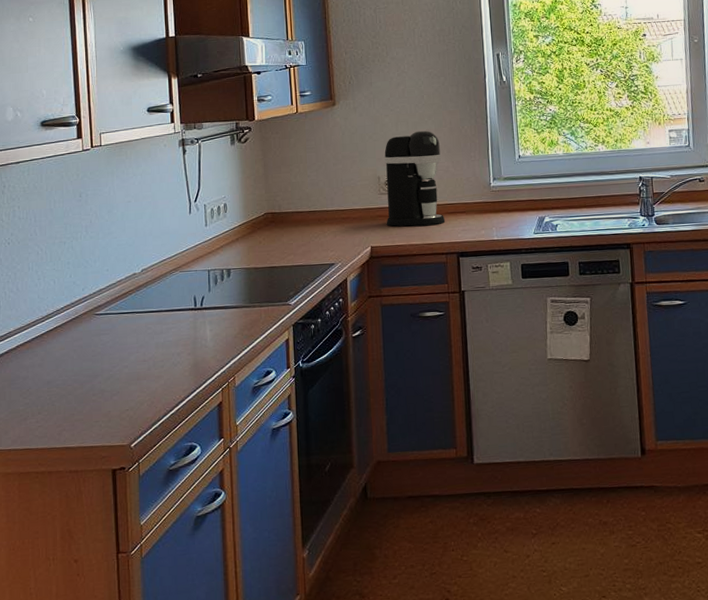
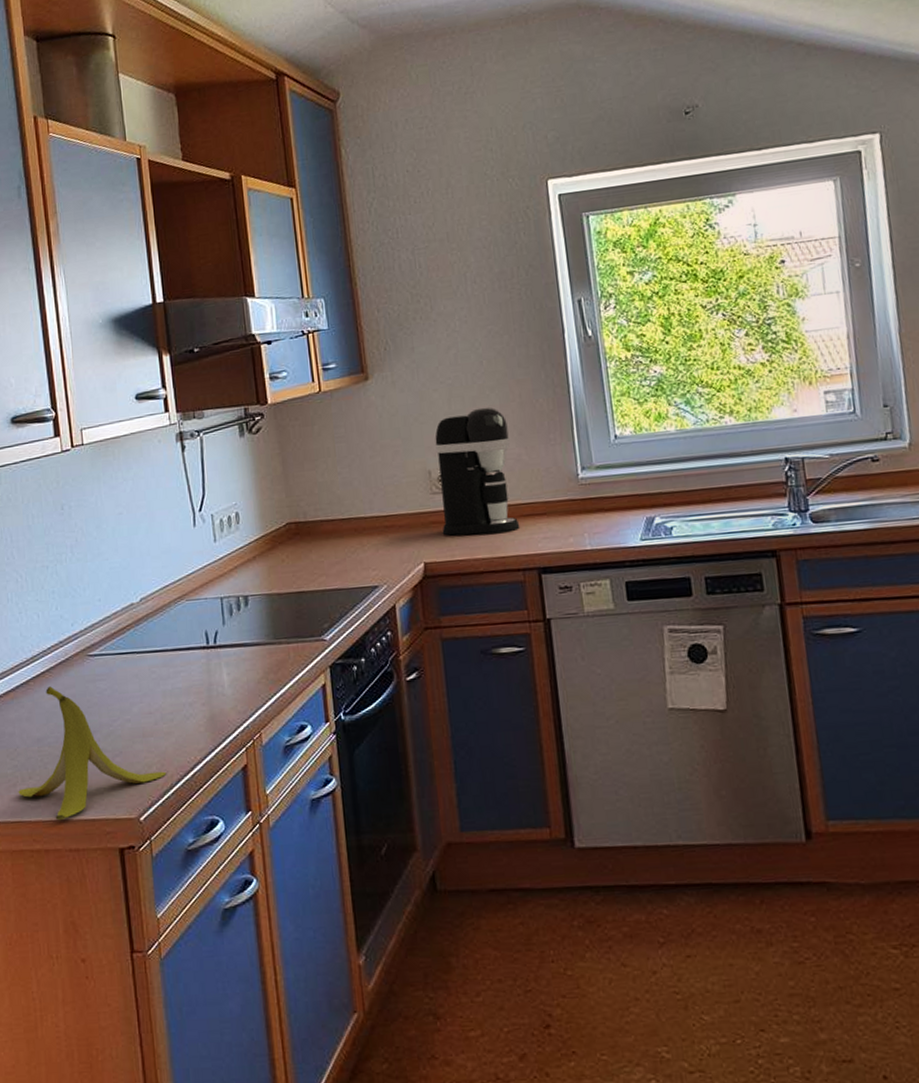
banana peel: none [28,339,156,447] -> present [18,686,167,820]

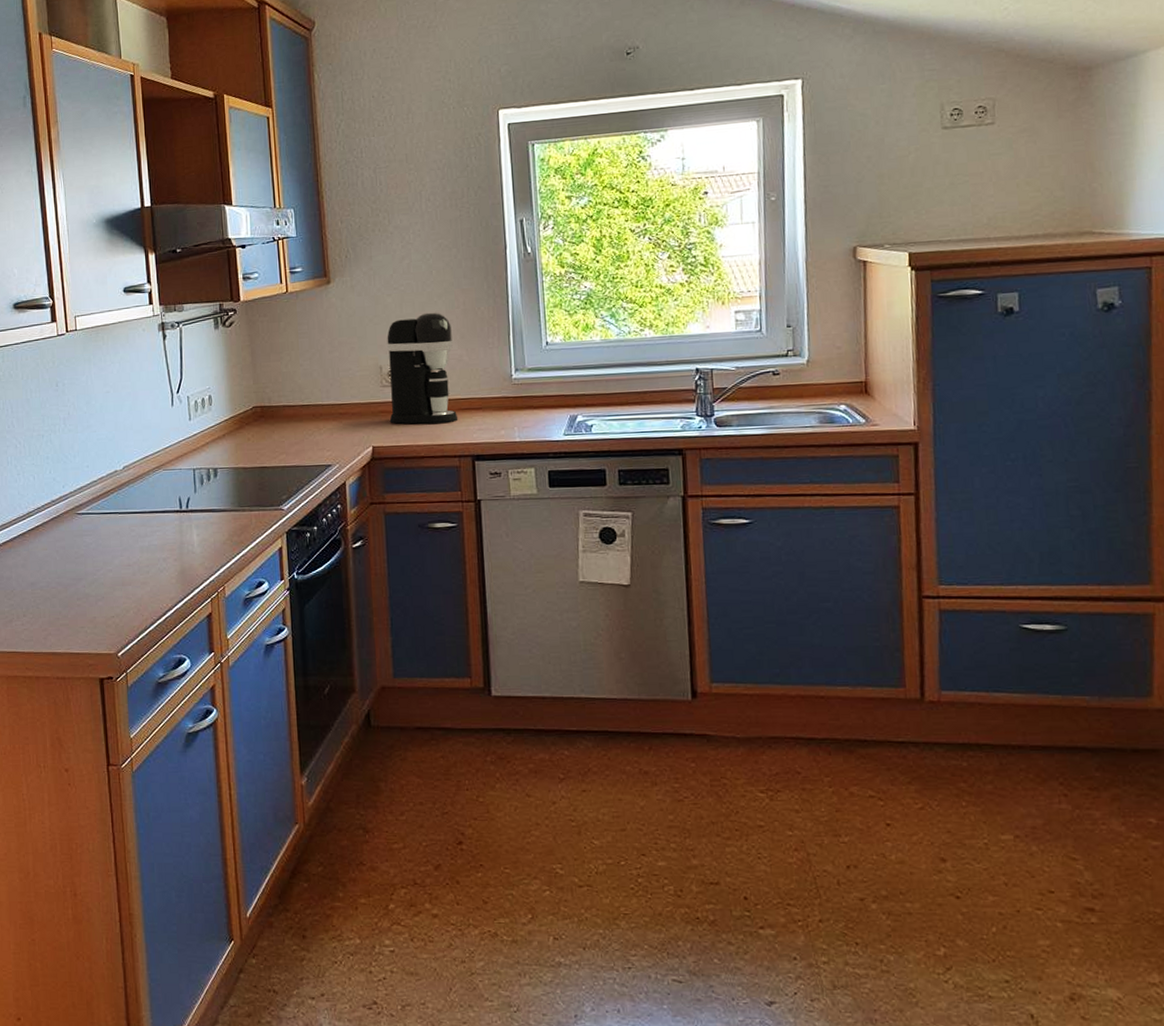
banana peel: present [18,686,167,820] -> none [14,539,142,652]

